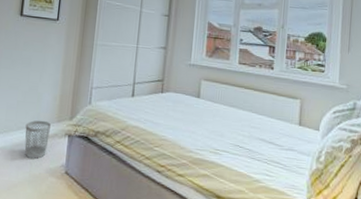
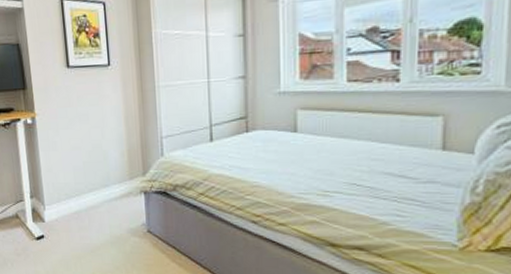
wastebasket: present [24,120,51,159] -> none [96,179,124,219]

